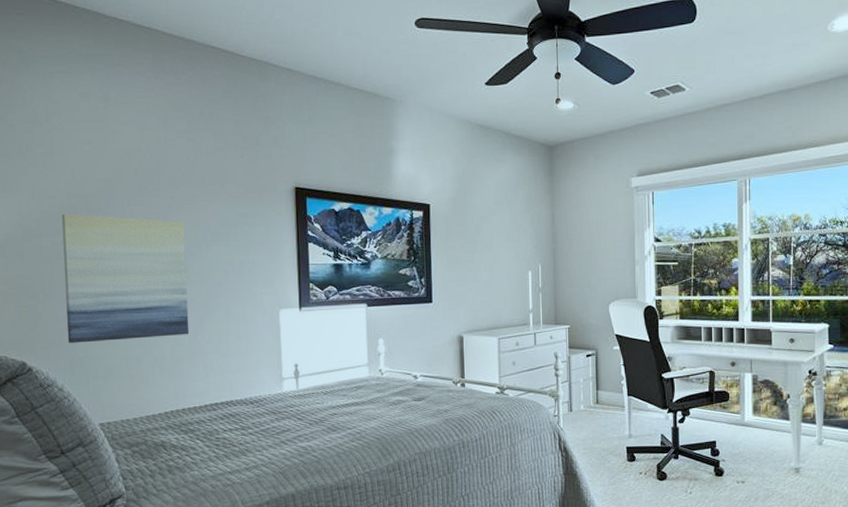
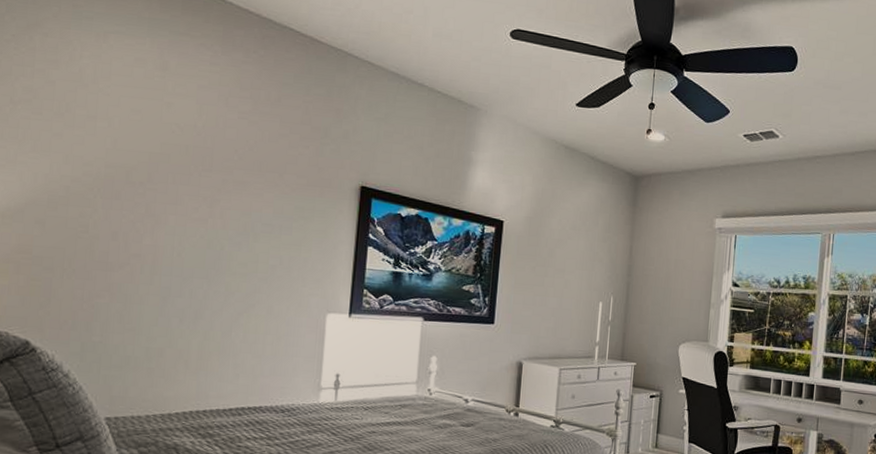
wall art: present [61,213,190,343] -> none [82,183,233,330]

